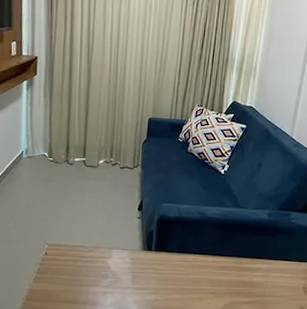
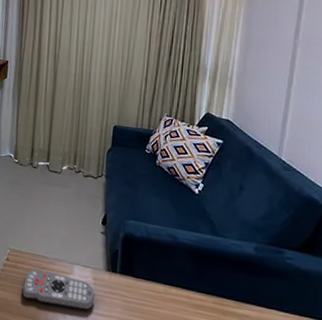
remote control: none [62,259,133,288] -> present [22,268,95,311]

